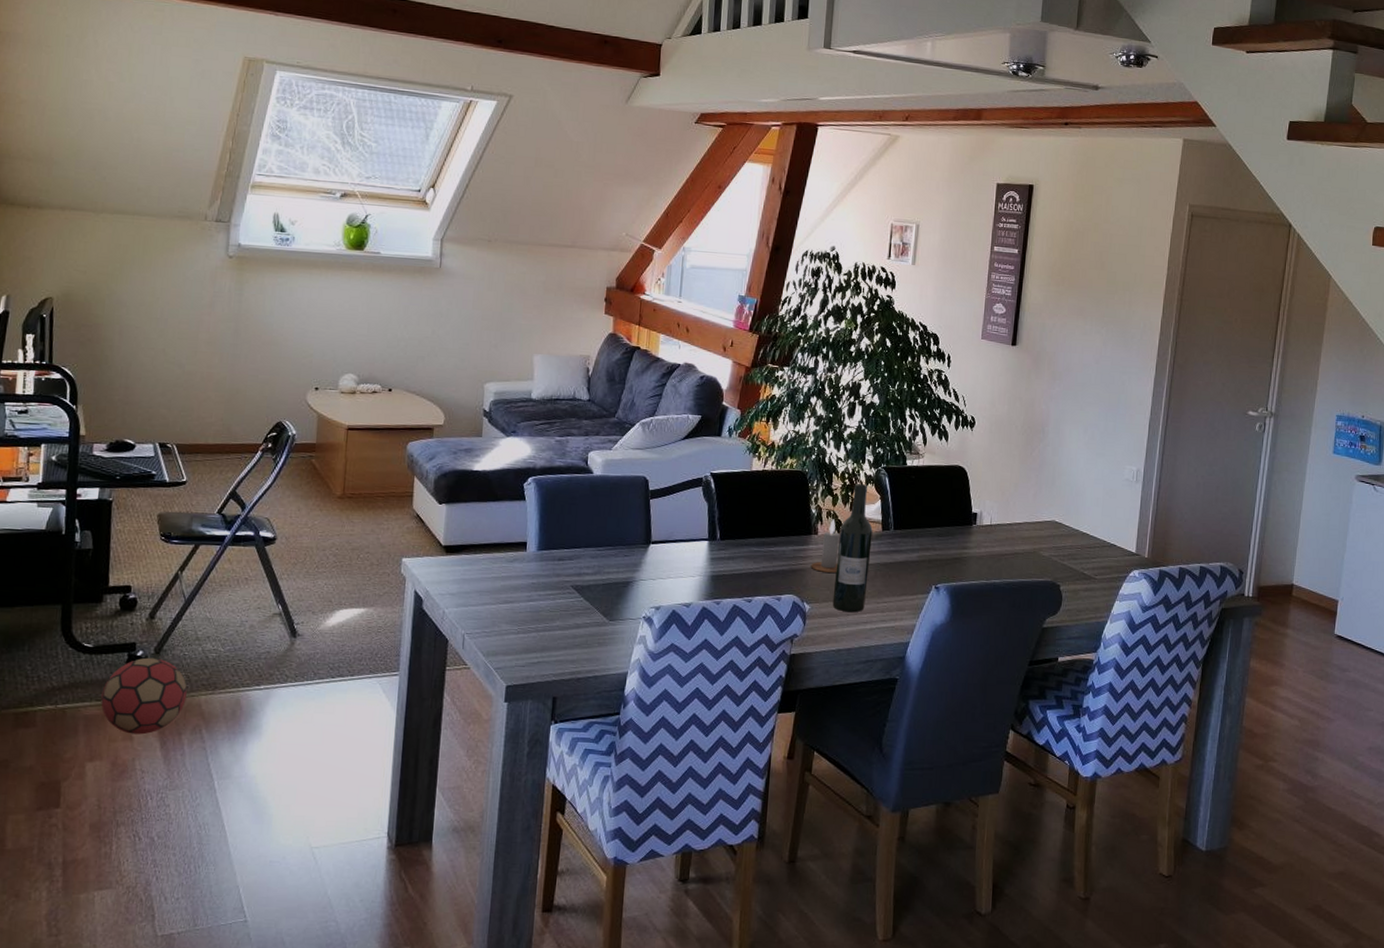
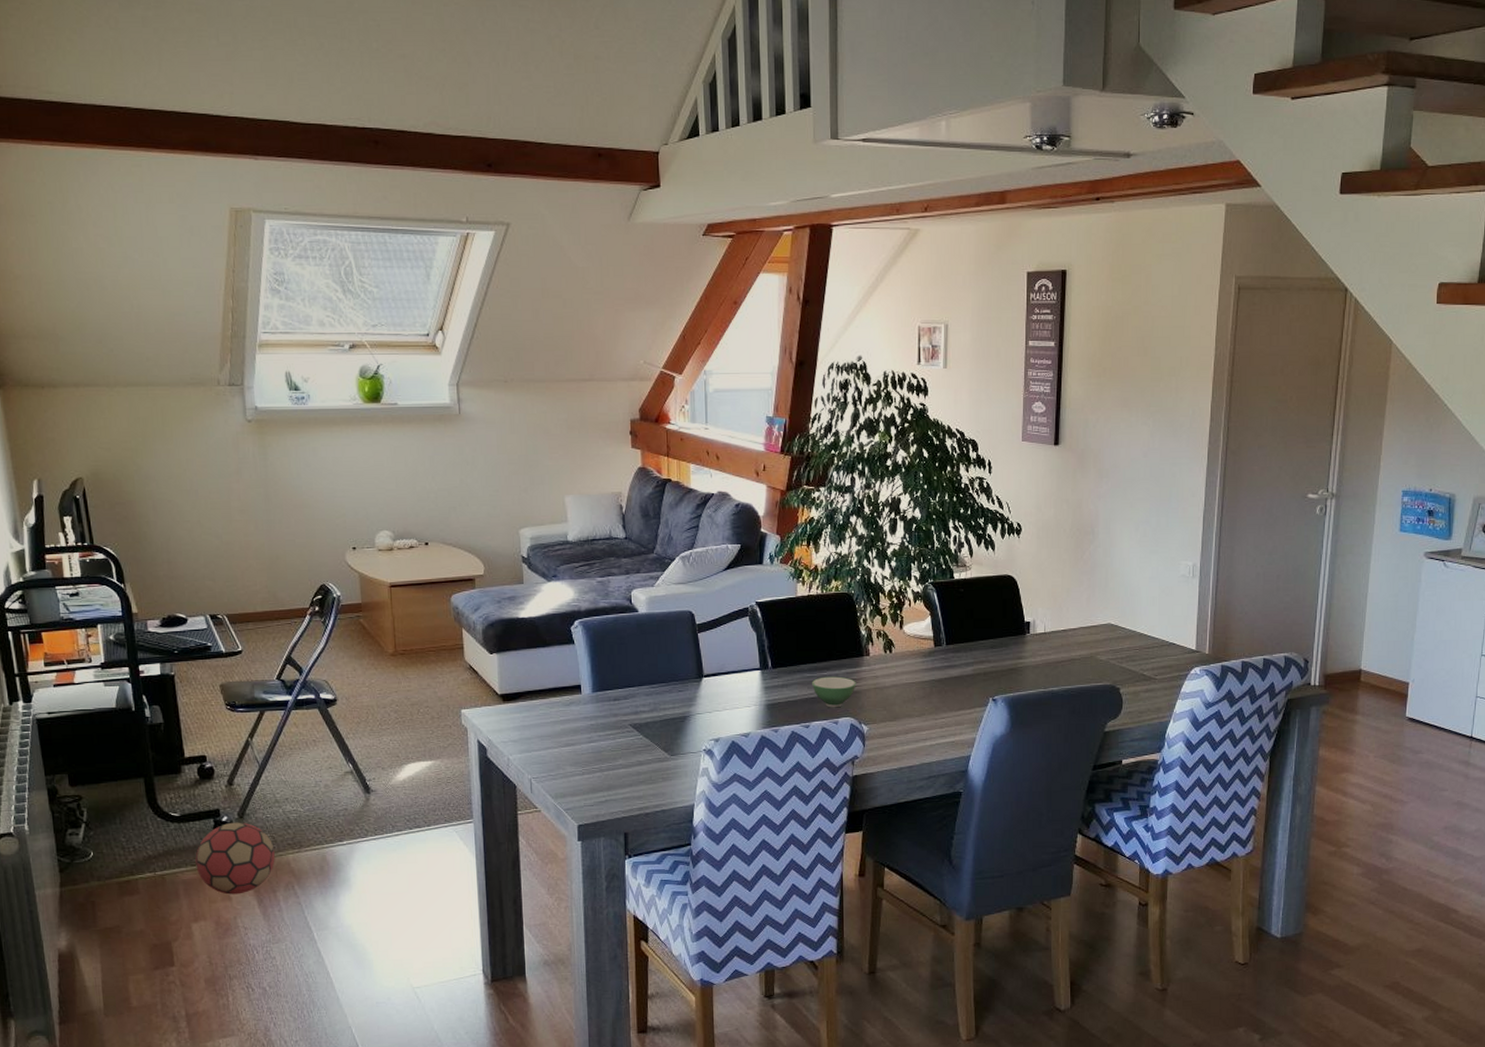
bowl: none [757,552,802,585] -> present [811,676,856,708]
candle: present [810,519,840,573] -> none [865,639,892,693]
wine bottle: present [832,483,873,613] -> none [890,600,925,731]

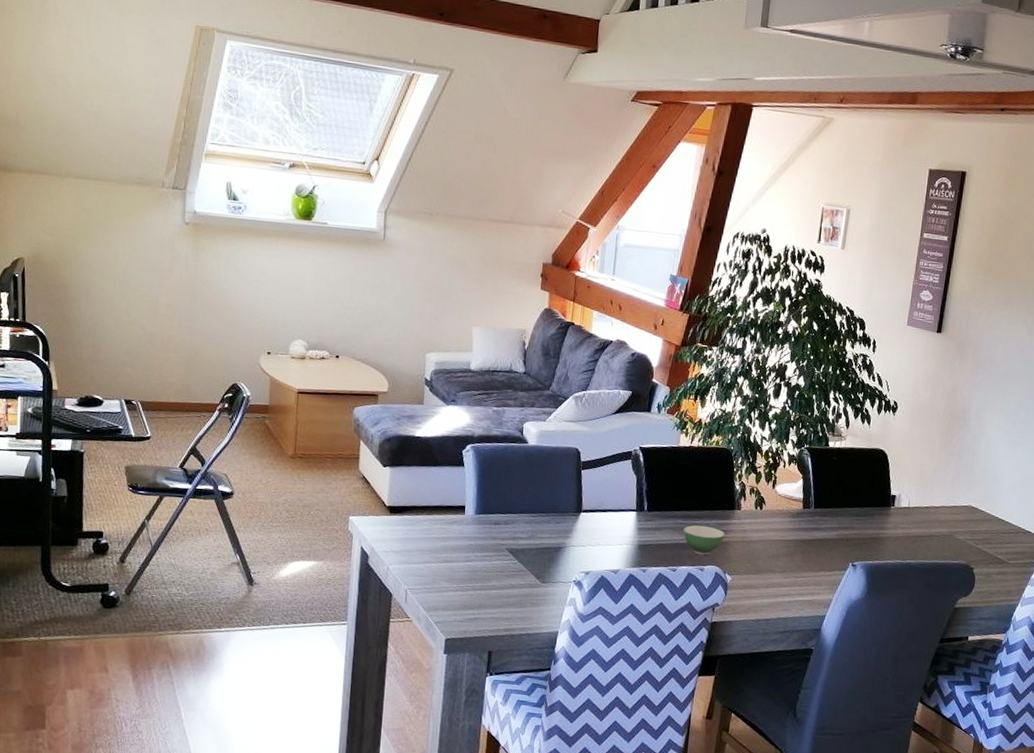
toy ball: present [195,822,275,895] -> none [79,598,155,668]

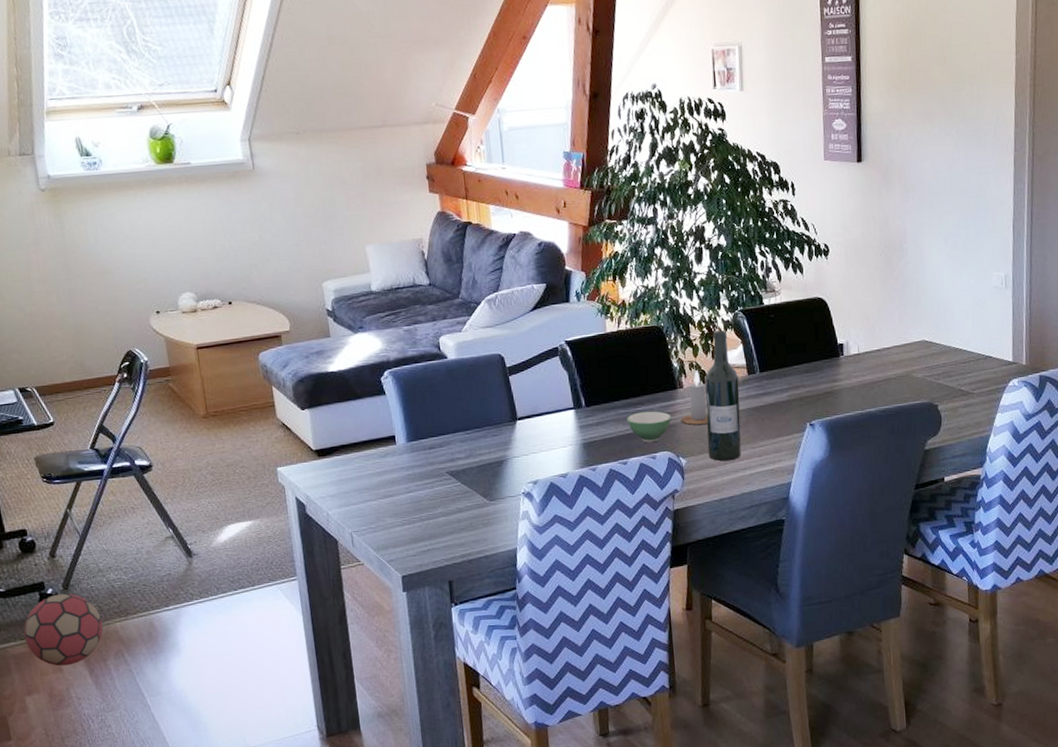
toy ball: none [79,598,155,668] -> present [23,593,103,666]
candle: none [733,495,762,547] -> present [681,370,708,425]
wine bottle: none [753,462,794,585] -> present [705,329,741,461]

